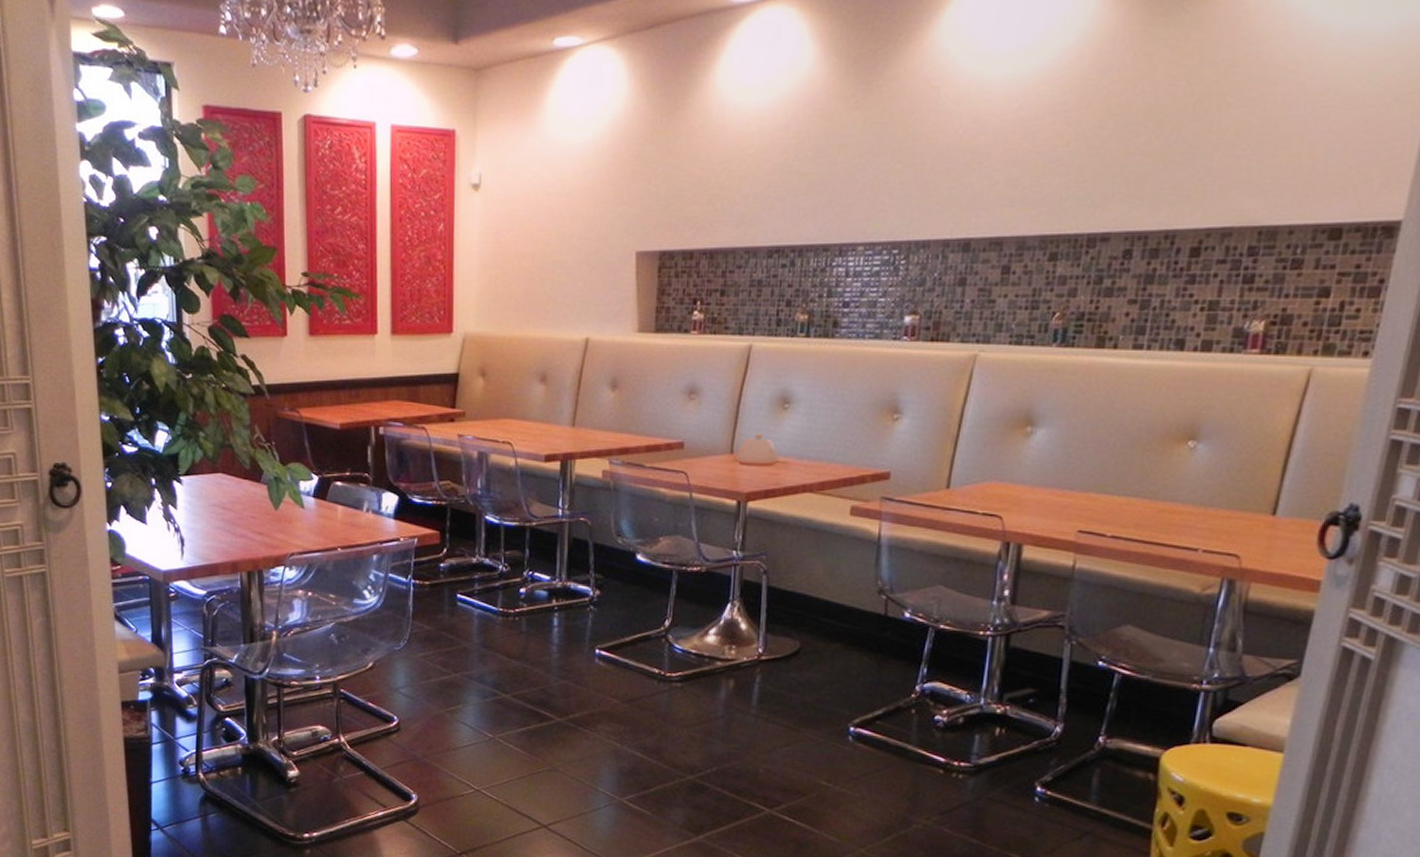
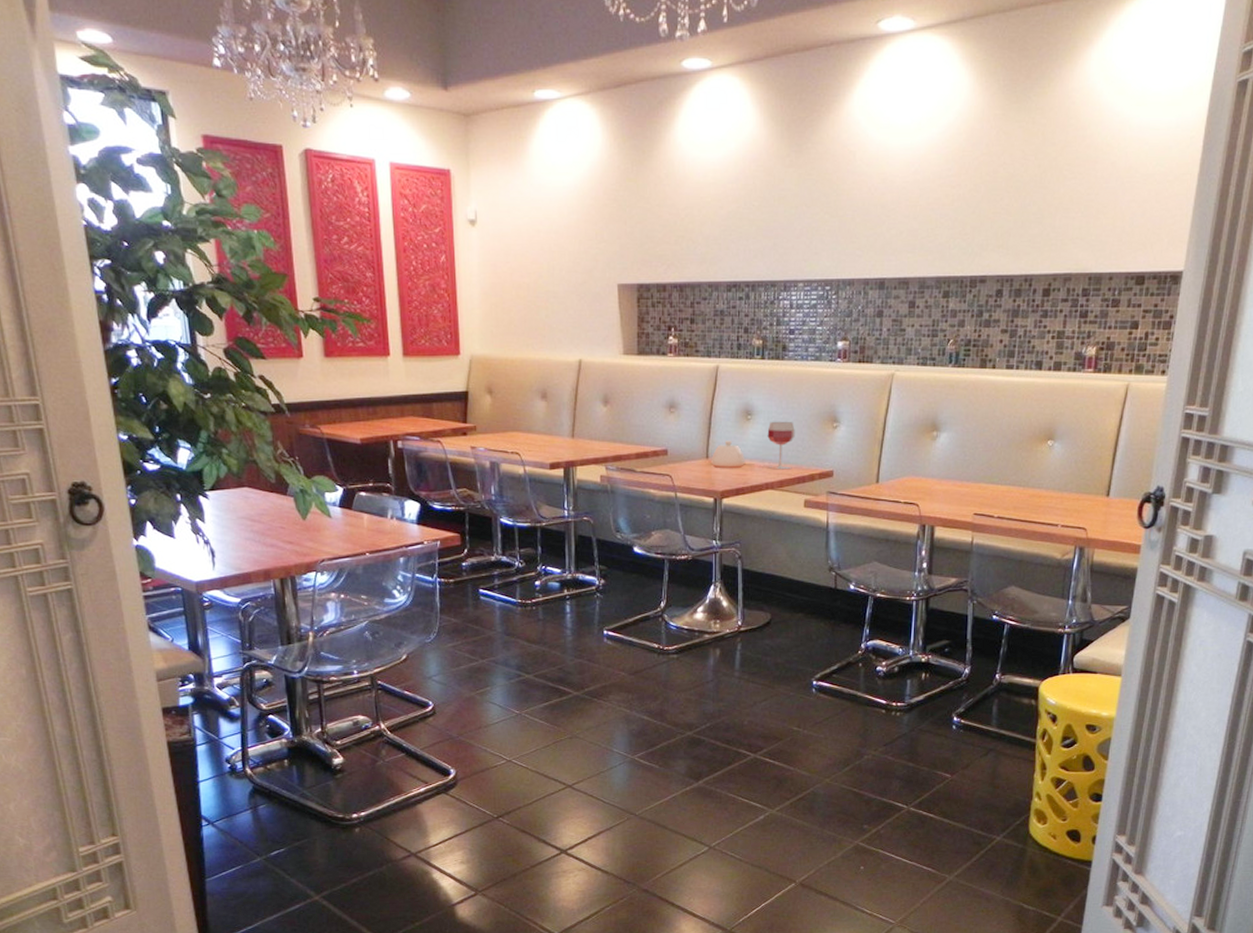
wineglass: none [805,411,844,470] -> present [767,421,795,470]

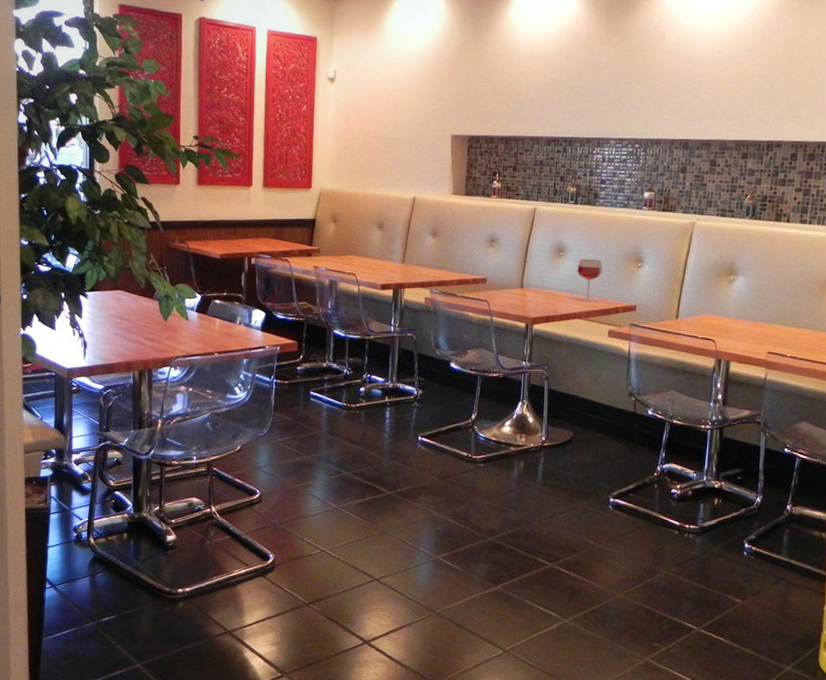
sugar bowl: present [710,441,746,469] -> none [524,273,556,299]

